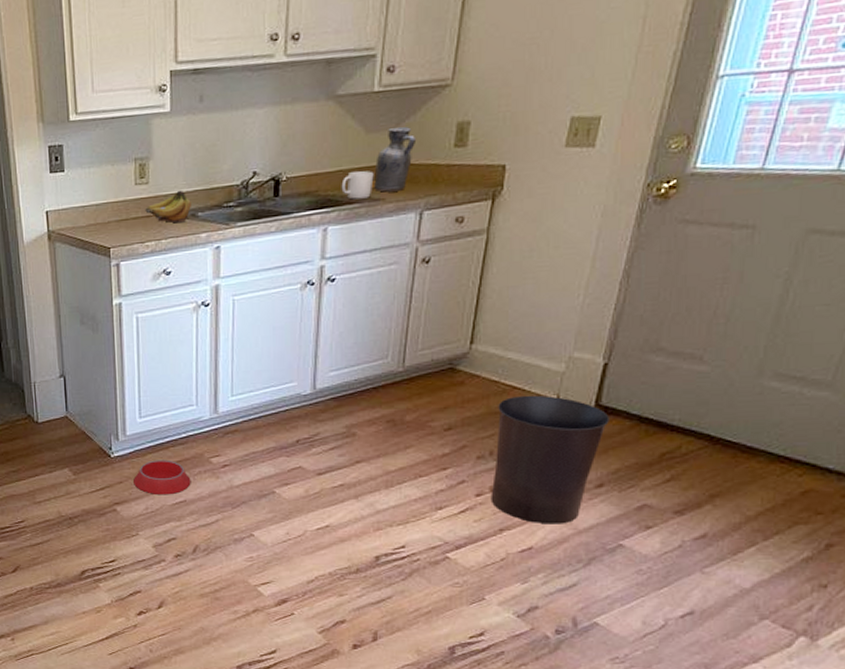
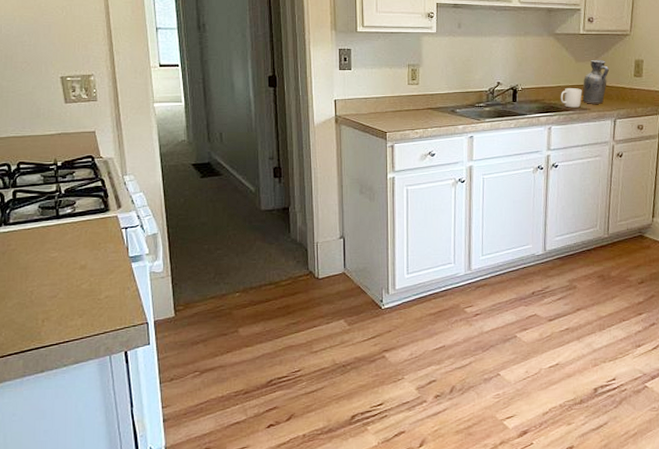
pet bowl: present [133,460,191,495] -> none [401,310,449,342]
fruit: present [145,191,191,224] -> none [415,92,451,116]

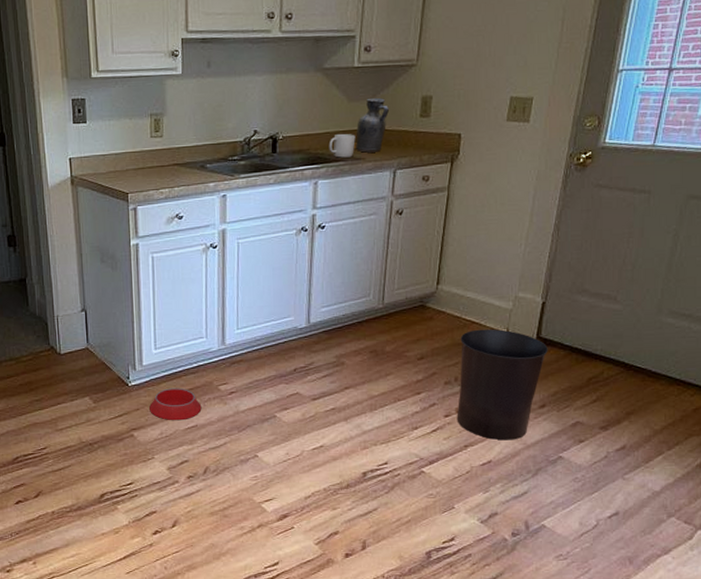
pet bowl: none [401,310,449,342] -> present [149,388,202,421]

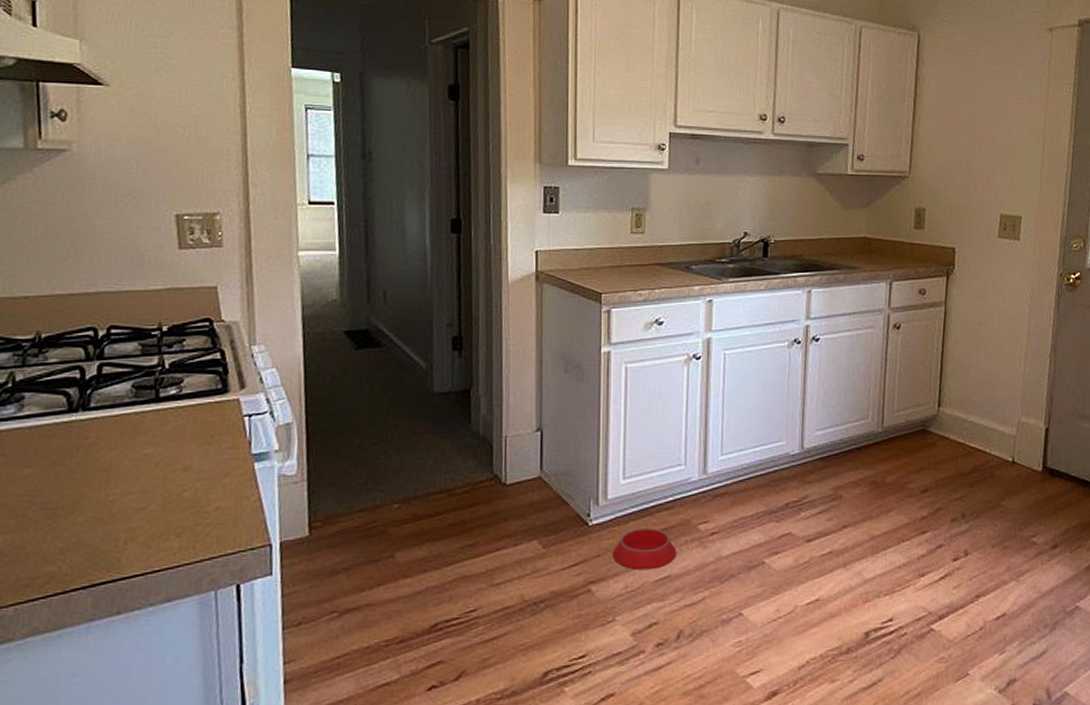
mug: present [328,134,356,158] -> none [822,242,850,266]
ceramic jug: present [356,97,389,153] -> none [850,206,883,262]
waste bin: present [457,329,548,441] -> none [965,457,1055,588]

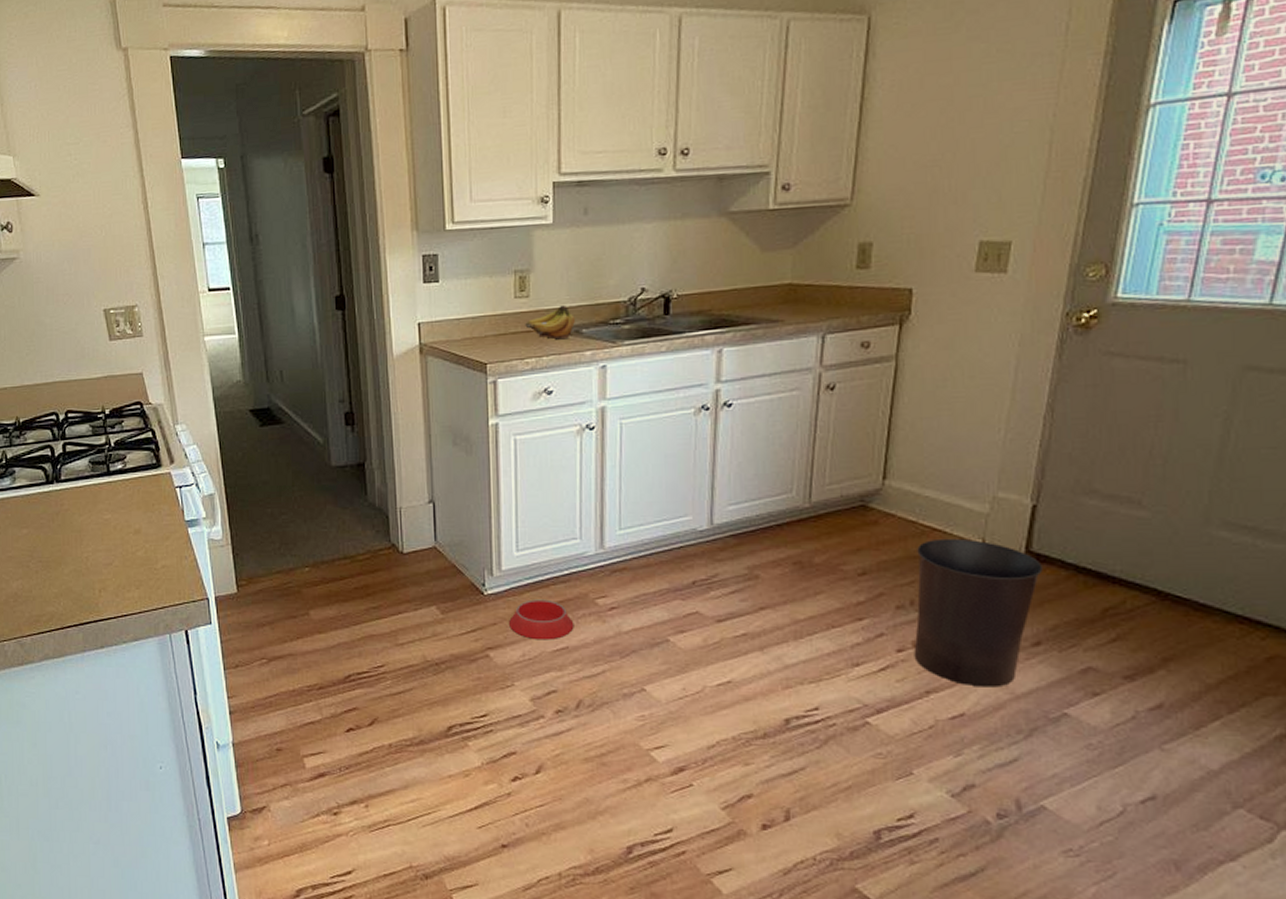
fruit: none [640,243,685,274] -> present [525,306,575,340]
waste bin: none [965,457,1055,588] -> present [914,538,1043,687]

